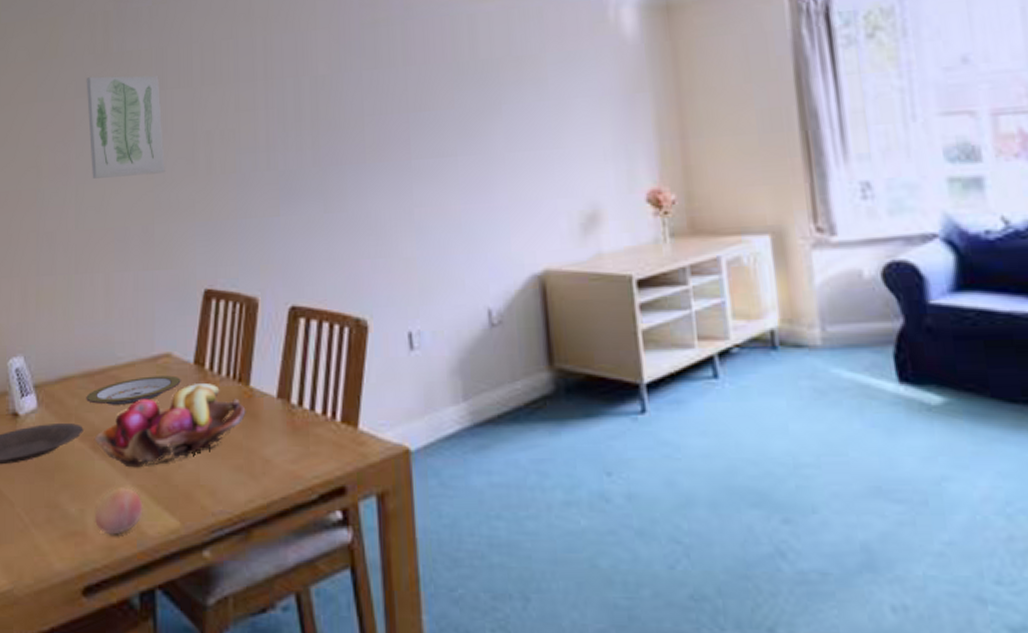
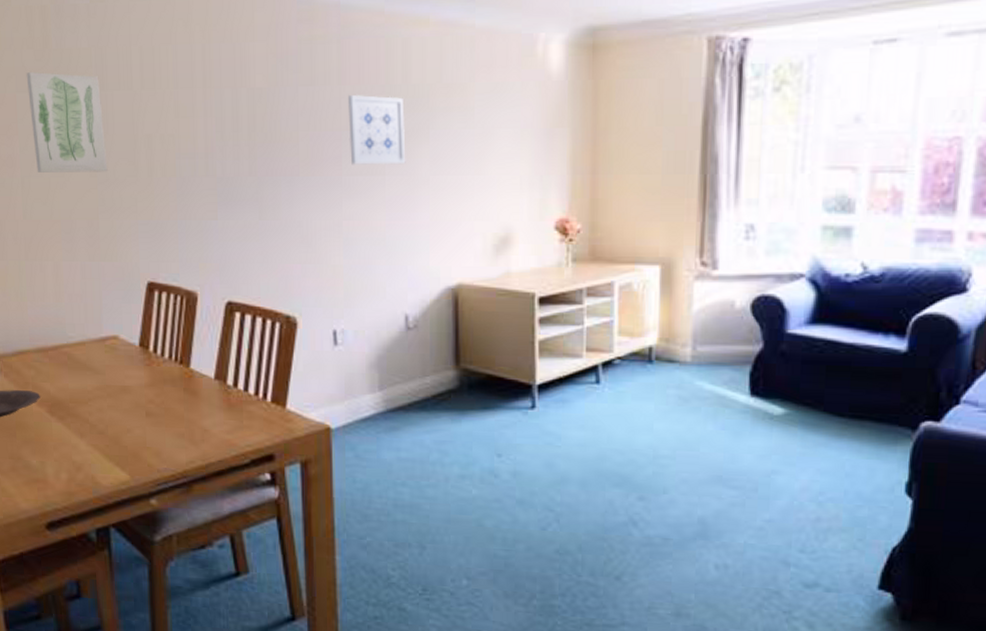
plate: present [86,375,181,405] -> none [41,354,128,378]
fruit: present [94,488,143,535] -> none [53,445,97,484]
fruit basket: present [95,383,246,468] -> none [51,363,187,431]
wall art: none [414,73,479,148] -> present [348,95,406,165]

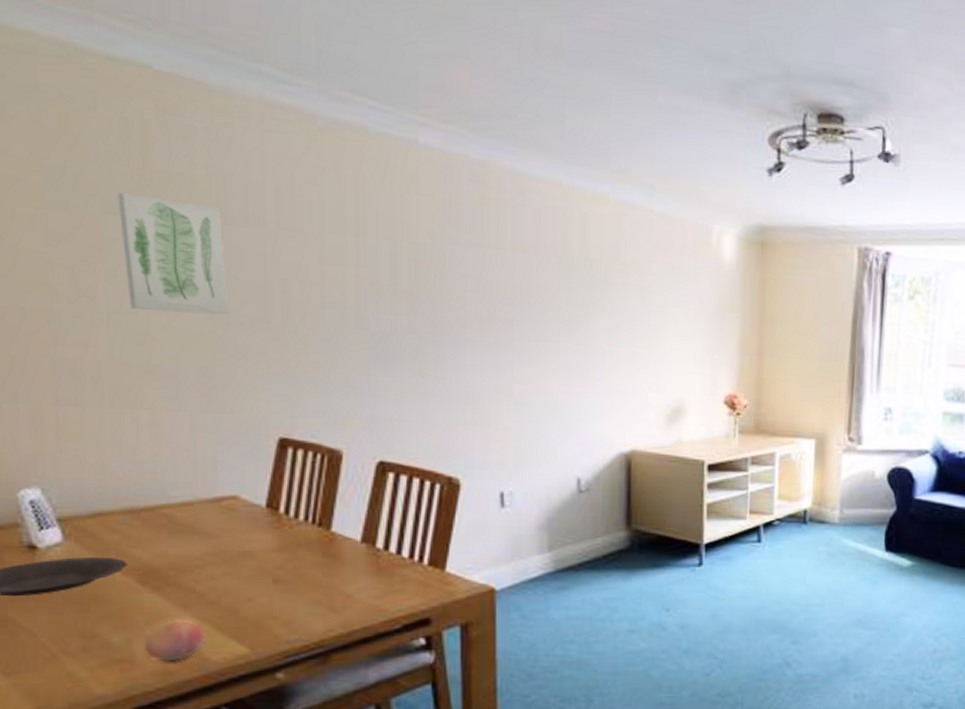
fruit: none [53,445,97,484] -> present [144,619,205,662]
wall art: present [348,95,406,165] -> none [522,262,582,334]

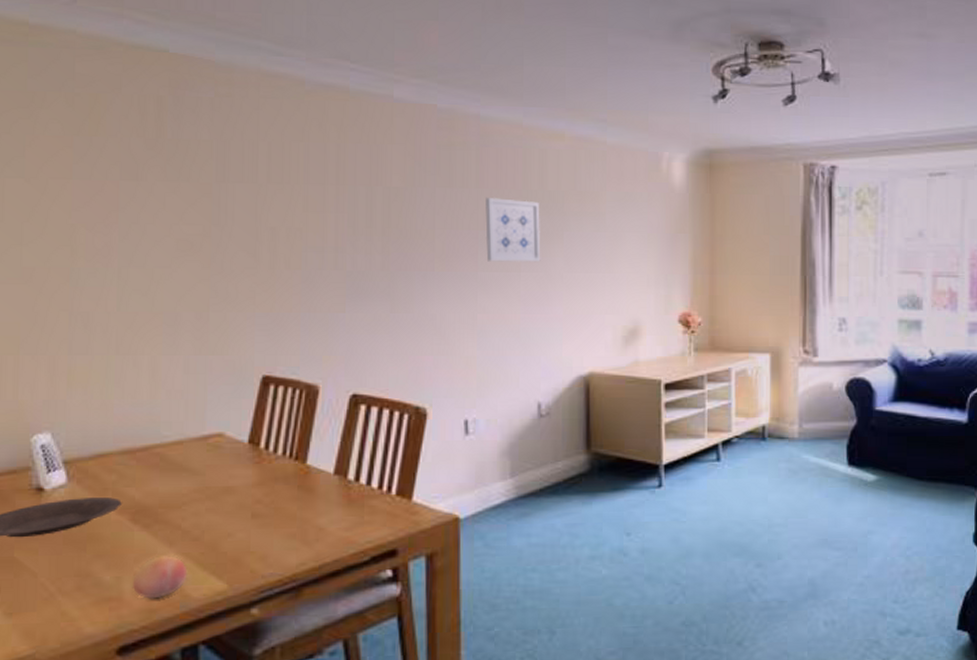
wall art: present [117,193,230,315] -> none [133,161,224,264]
wall art: none [522,262,582,334] -> present [485,198,541,262]

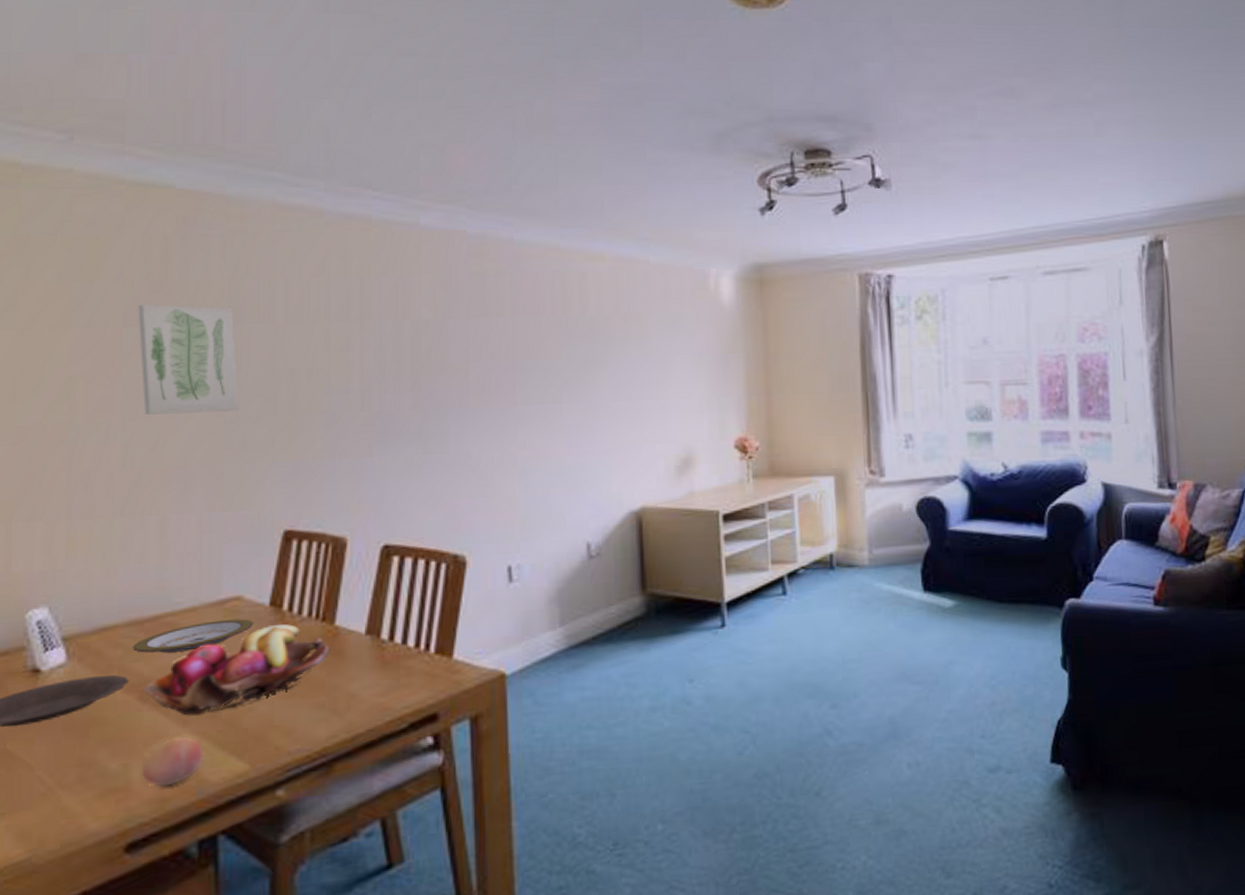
plate: none [125,453,234,480] -> present [133,618,254,653]
wall art: none [133,161,224,264] -> present [137,305,239,415]
fruit basket: none [135,461,302,538] -> present [144,624,330,716]
wall art: present [485,198,541,262] -> none [523,326,584,394]

